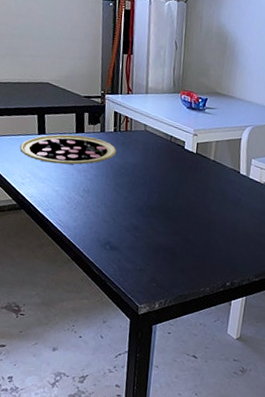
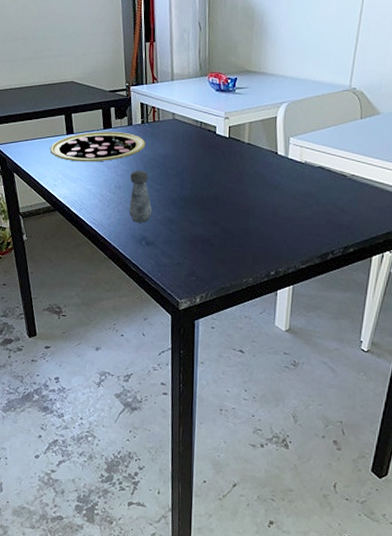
salt shaker: none [95,176,119,228] -> present [129,170,152,223]

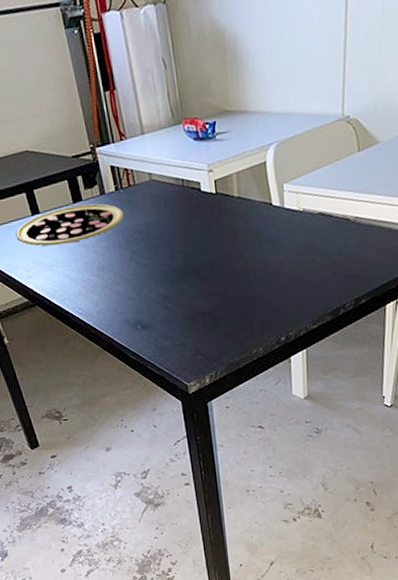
salt shaker: present [129,170,152,223] -> none [112,245,144,306]

